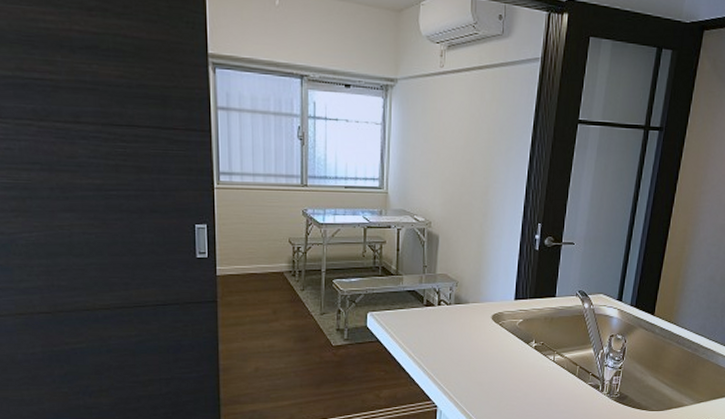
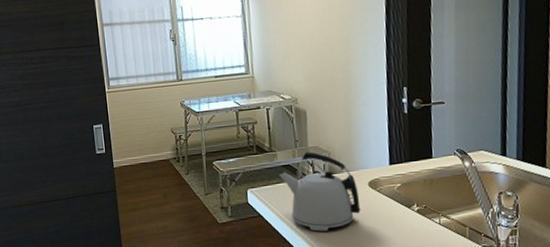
kettle: none [403,279,482,361] -> present [279,151,361,232]

